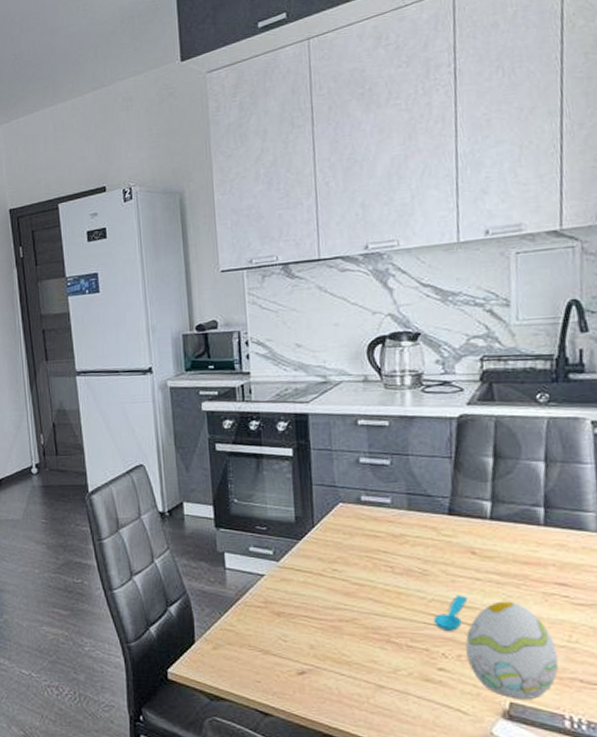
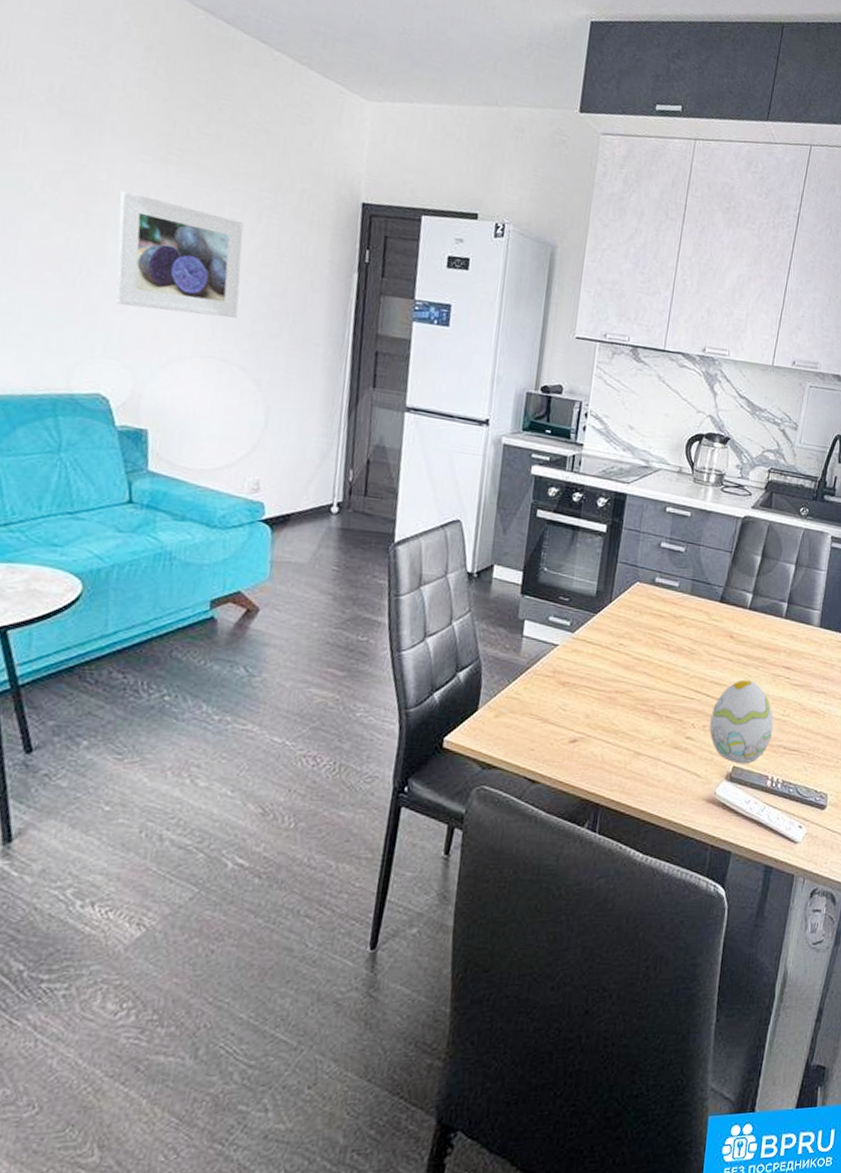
spoon: present [433,596,468,632] -> none [691,673,720,705]

